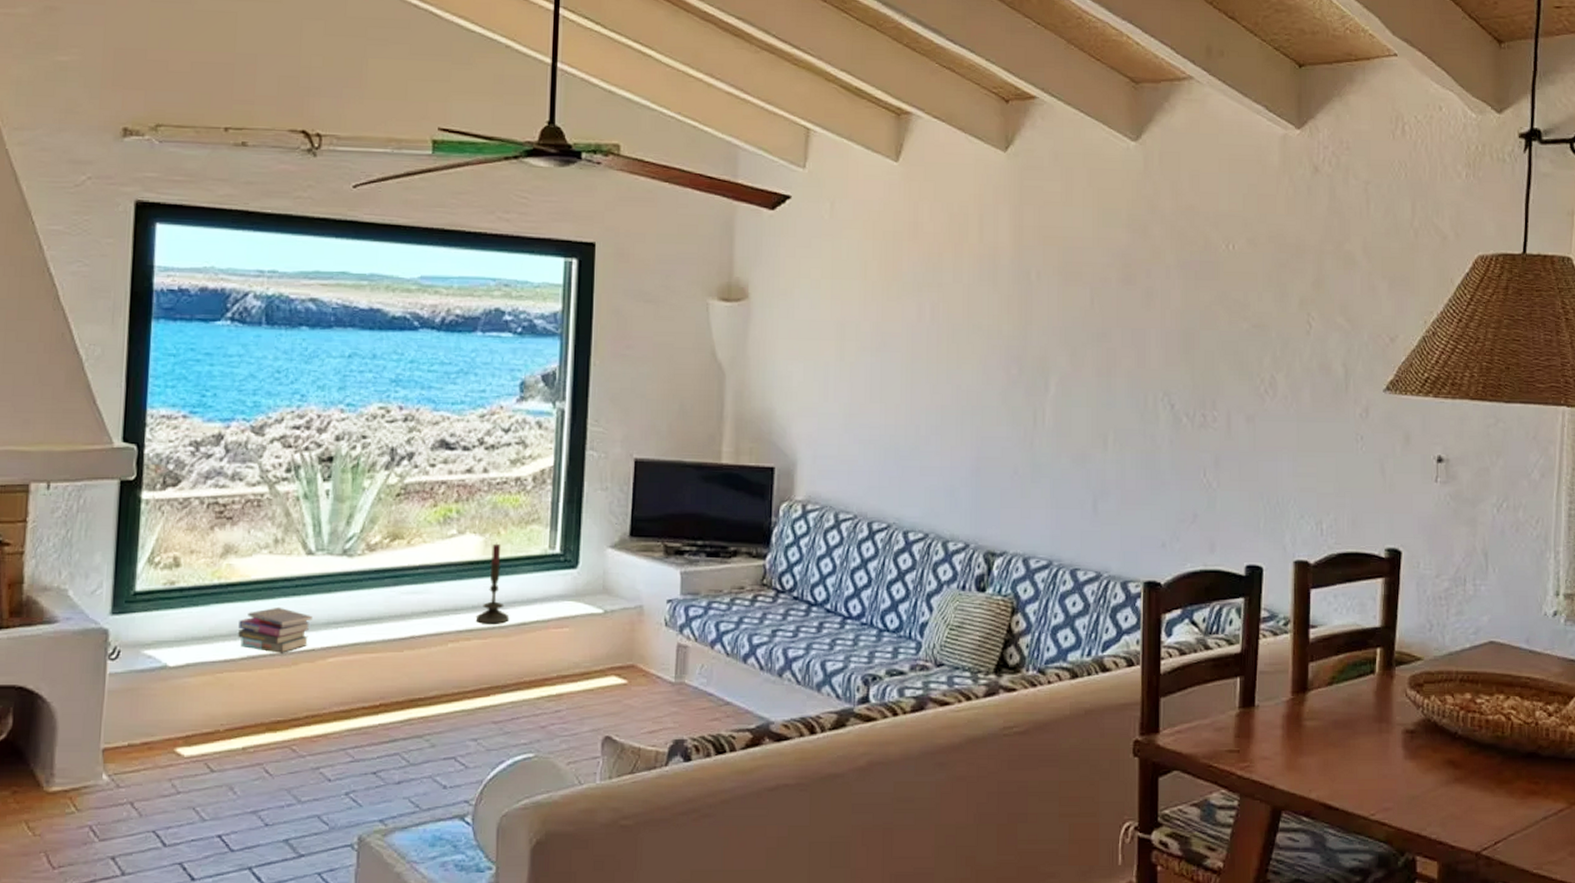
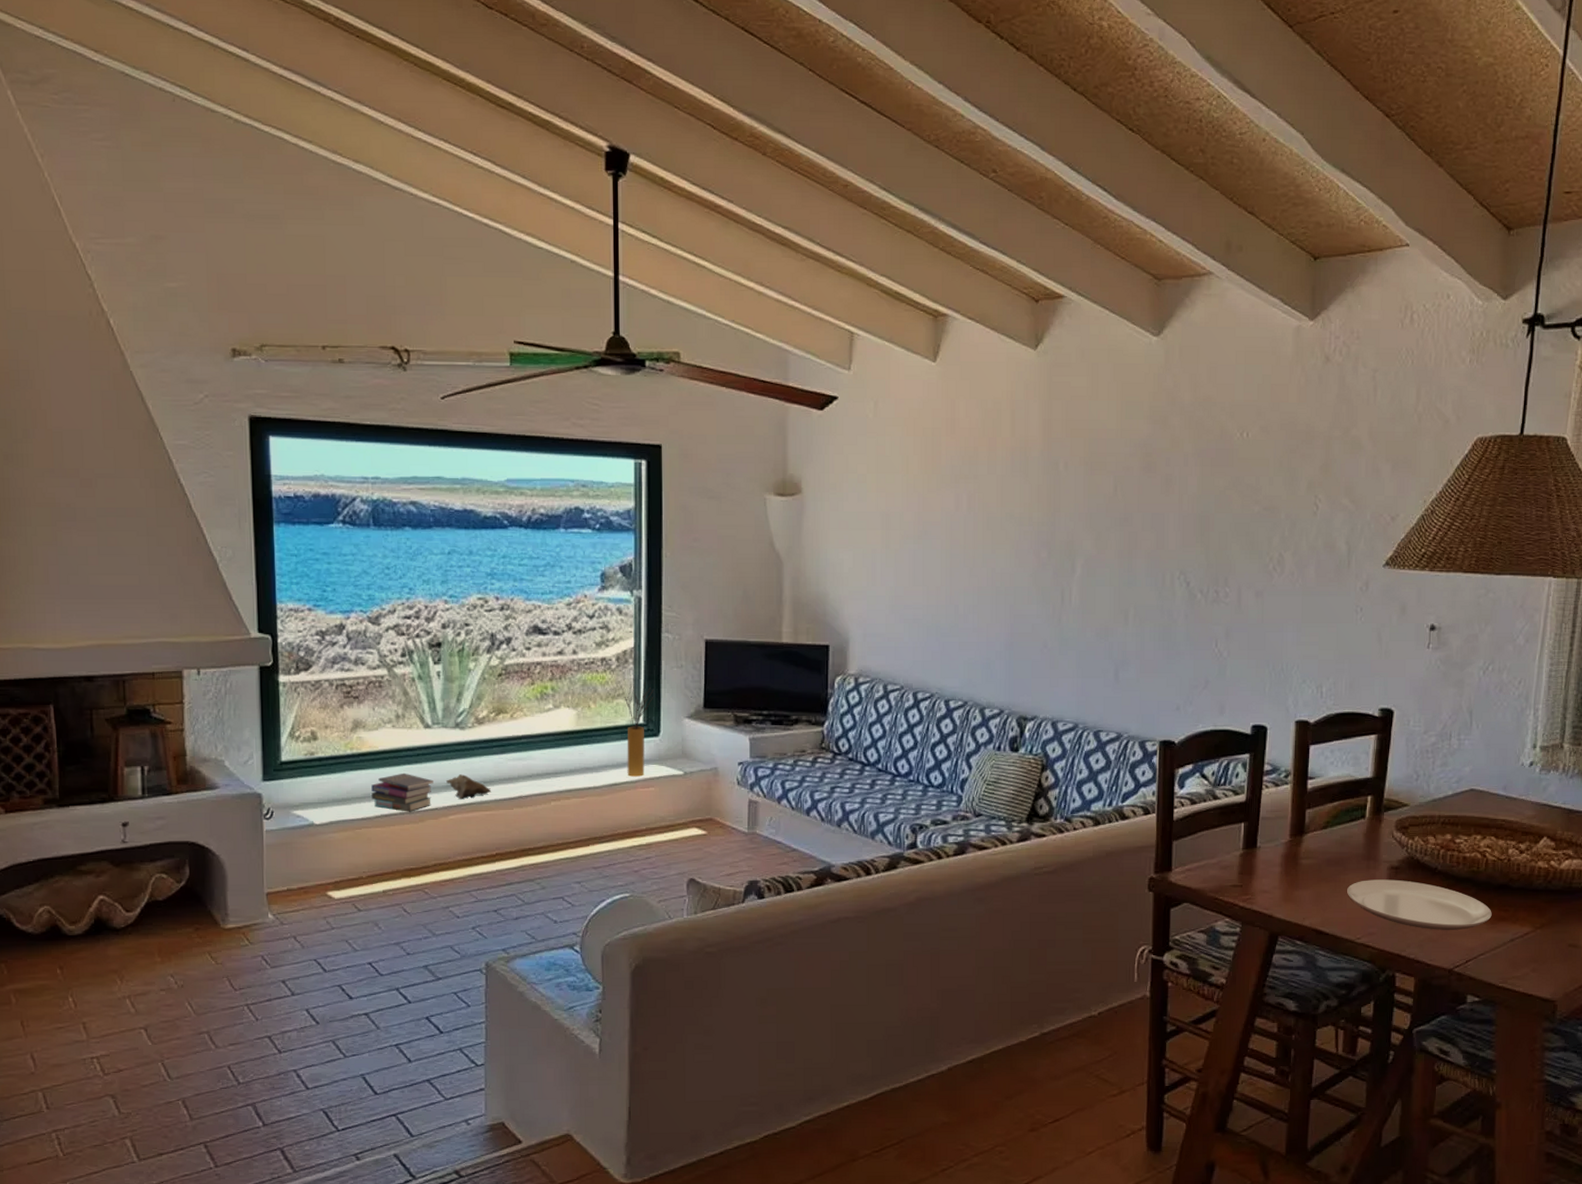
seashell: none [327,610,379,638] -> present [446,774,491,799]
candle: present [477,542,510,624] -> none [574,714,603,785]
vase: none [538,505,574,615] -> present [625,682,654,777]
plate: none [1358,745,1521,805] -> present [1347,879,1492,930]

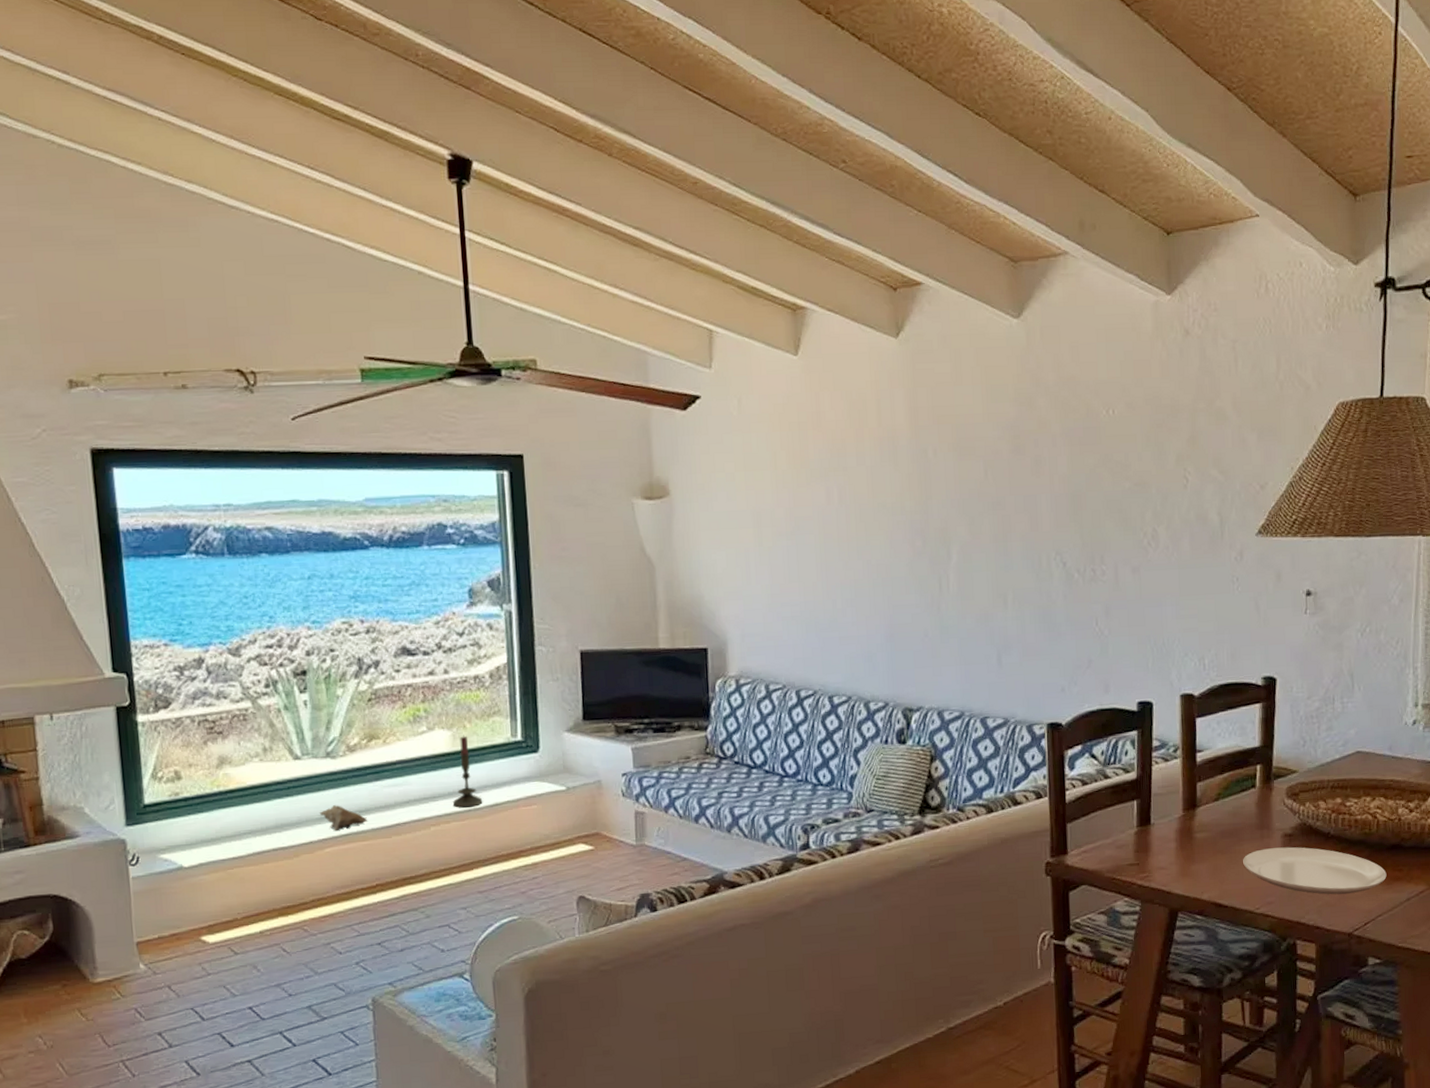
books: present [371,772,433,812] -> none [241,807,307,848]
candle: none [574,714,603,785] -> present [453,735,483,808]
vase: present [625,682,654,777] -> none [501,697,531,796]

